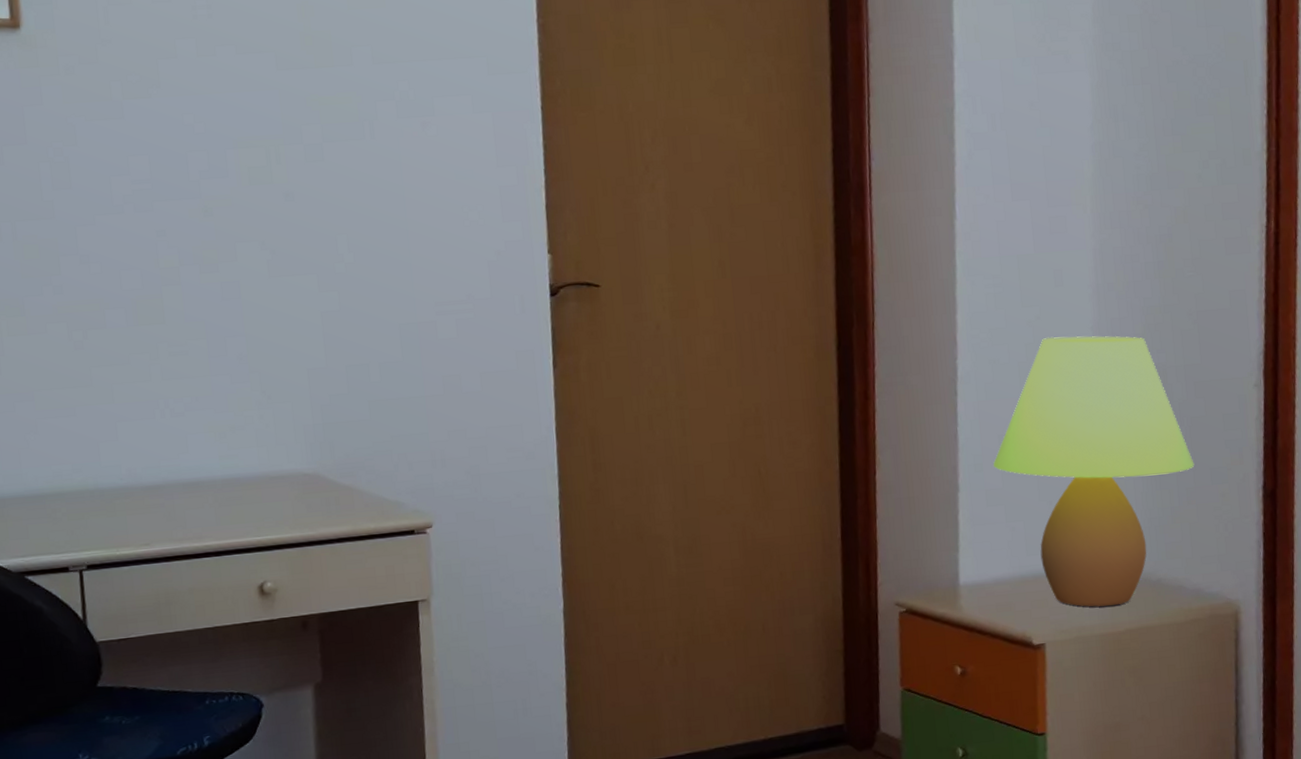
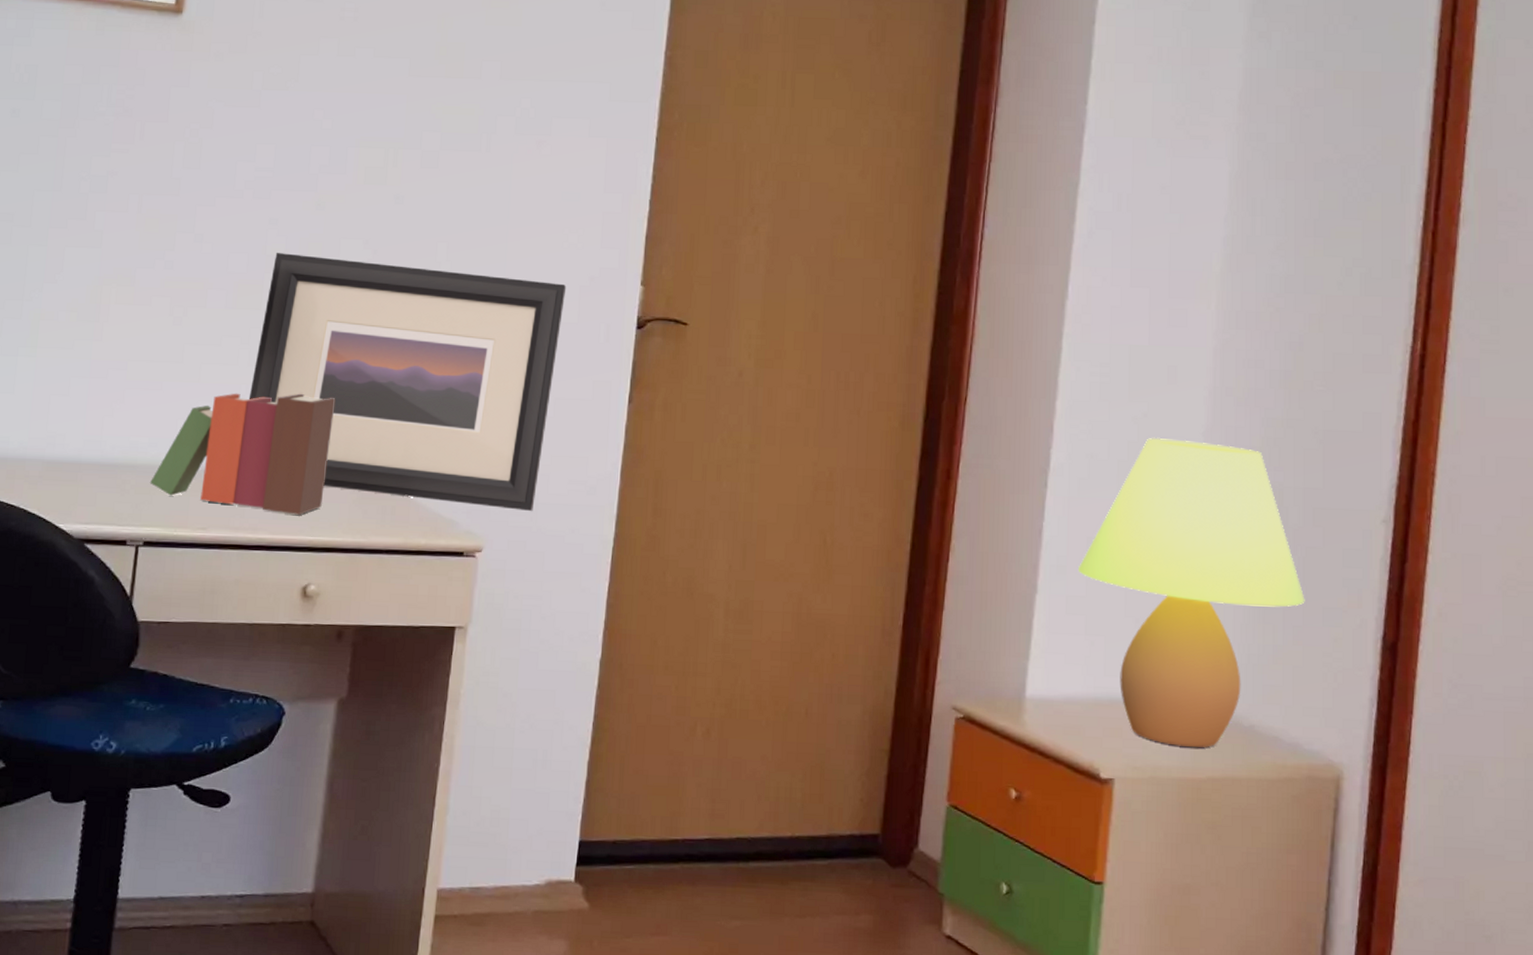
books: none [81,400,264,519] -> present [149,393,336,515]
picture frame: none [168,261,477,488] -> present [248,253,567,512]

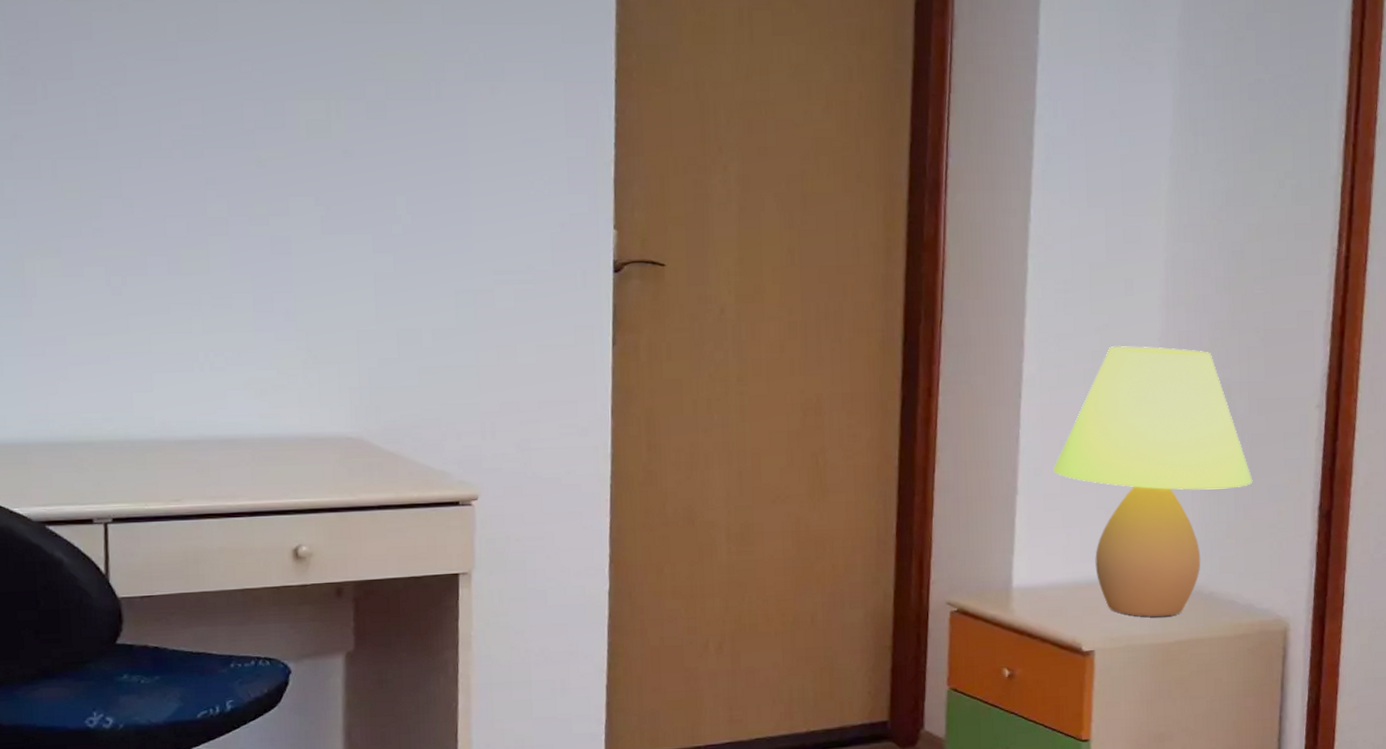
books: present [149,393,336,515] -> none [110,357,305,479]
picture frame: present [248,253,567,512] -> none [208,214,537,458]

